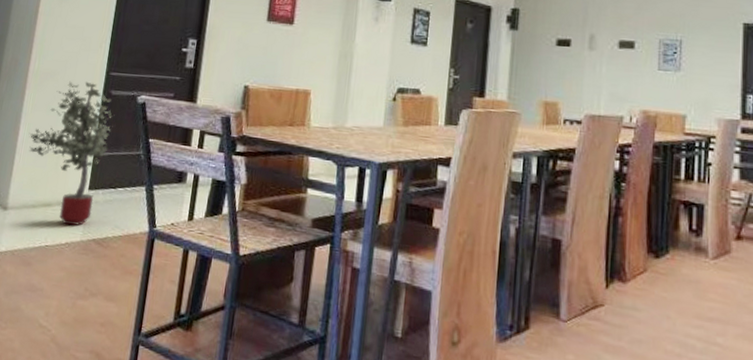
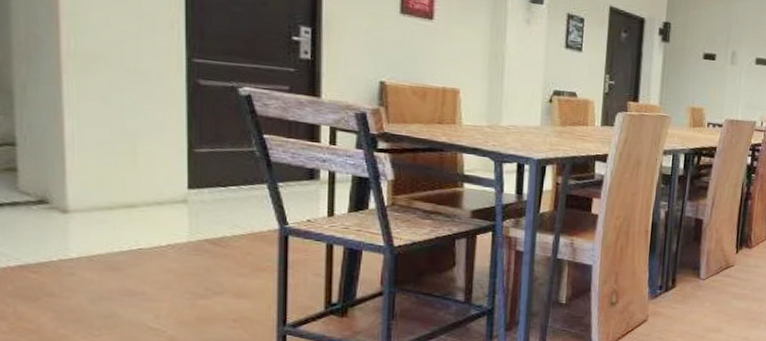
potted tree: present [29,81,115,226] -> none [82,66,209,227]

